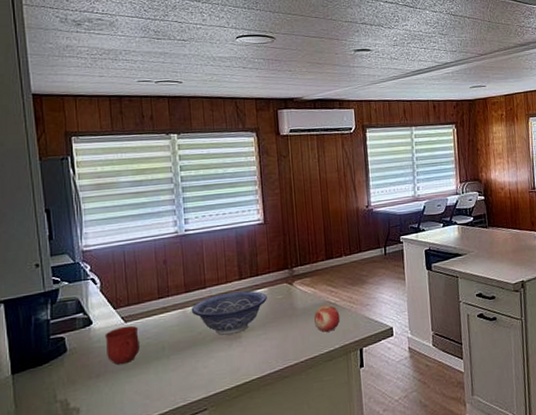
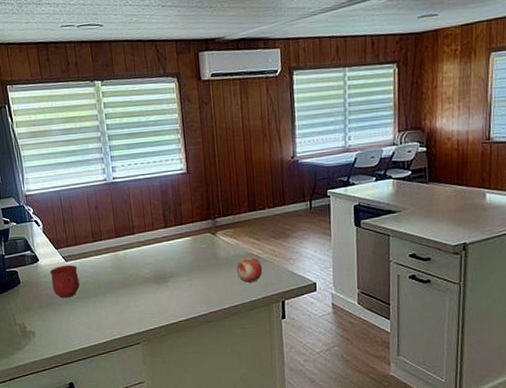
decorative bowl: present [191,290,267,335] -> none [122,238,191,279]

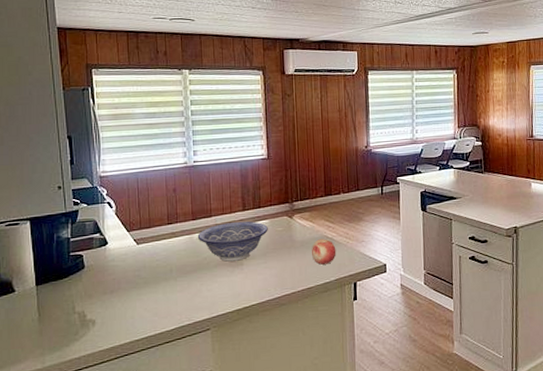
mug: present [49,264,80,298] -> none [118,247,150,283]
decorative bowl: none [122,238,191,279] -> present [197,221,268,262]

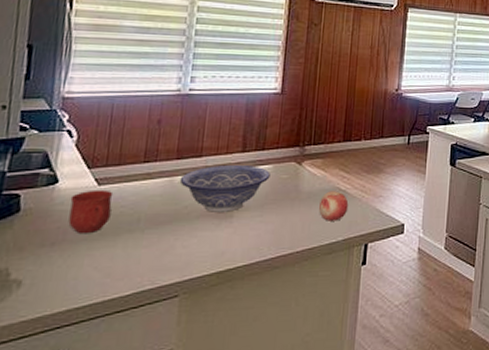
mug: none [118,247,150,283] -> present [68,189,114,233]

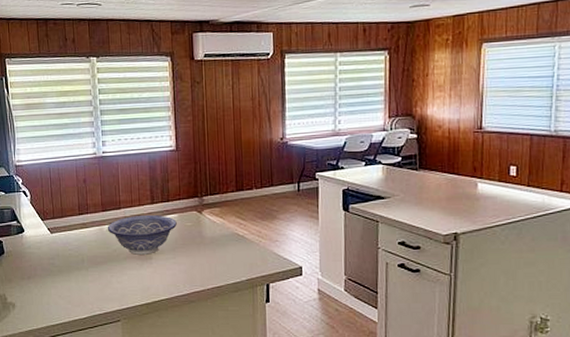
mug: present [68,189,114,233] -> none [34,236,63,270]
fruit: present [318,191,349,221] -> none [221,236,248,263]

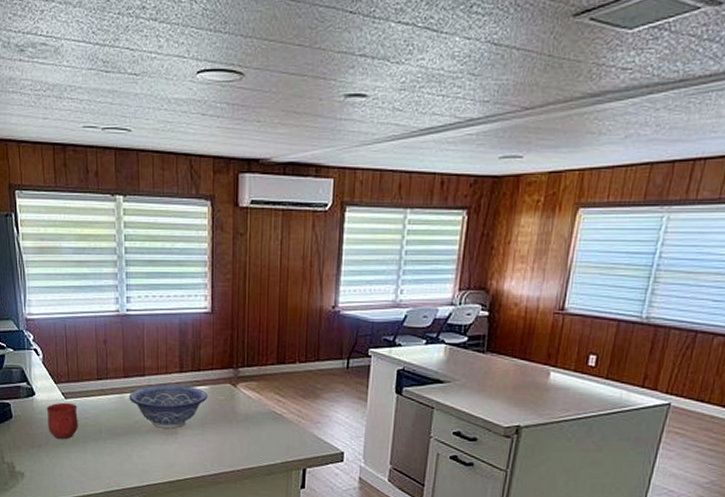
mug: none [34,236,63,270] -> present [46,402,78,439]

